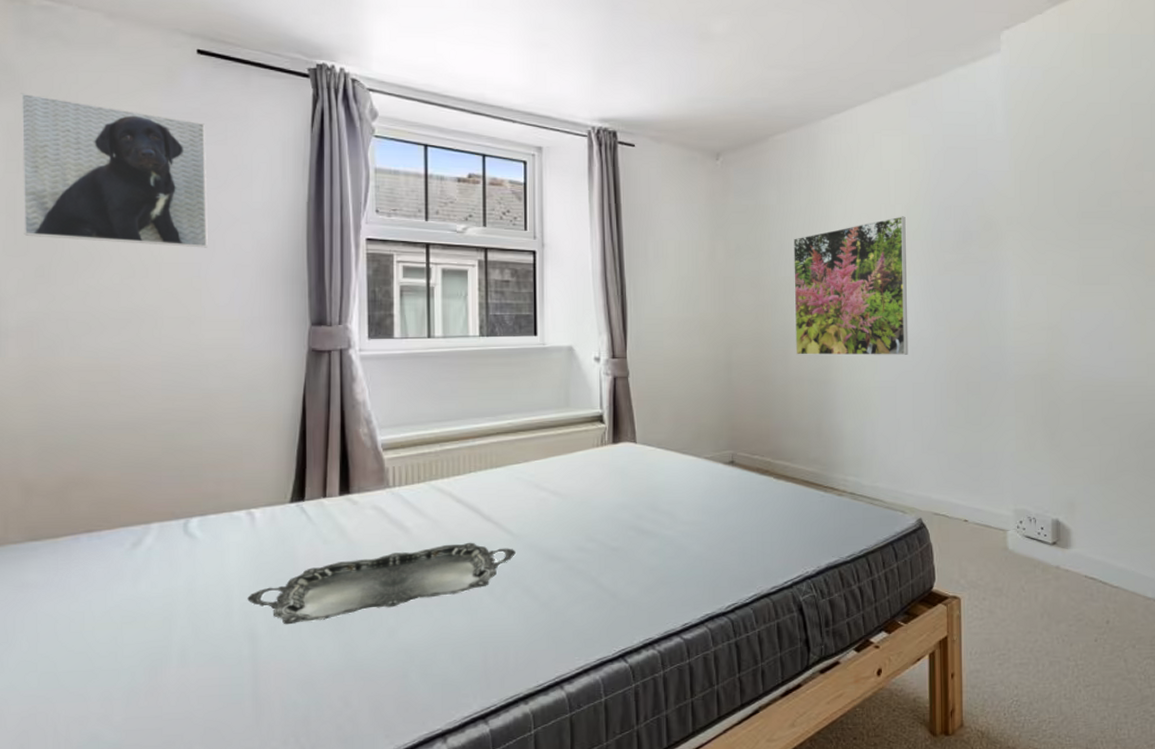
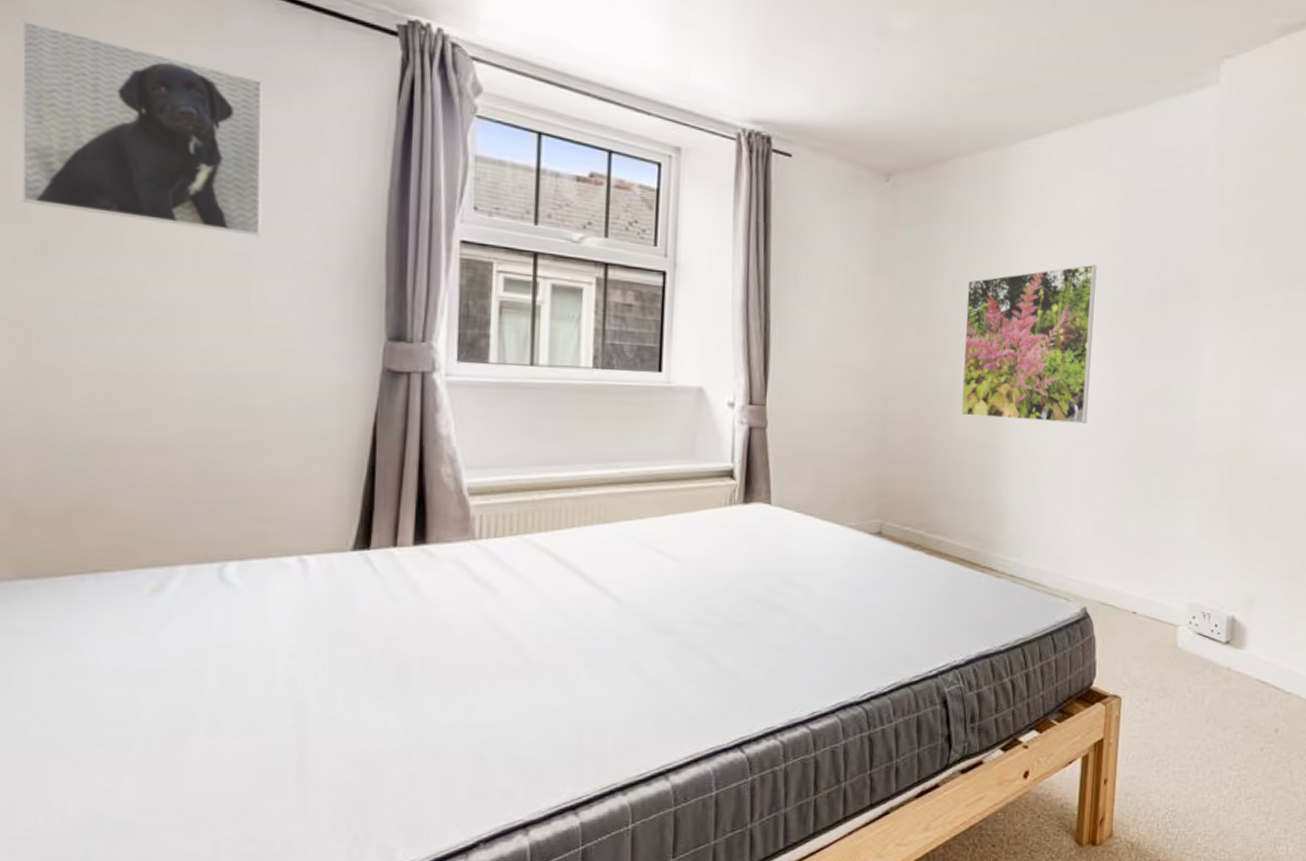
serving tray: present [247,542,515,625] -> none [295,608,622,693]

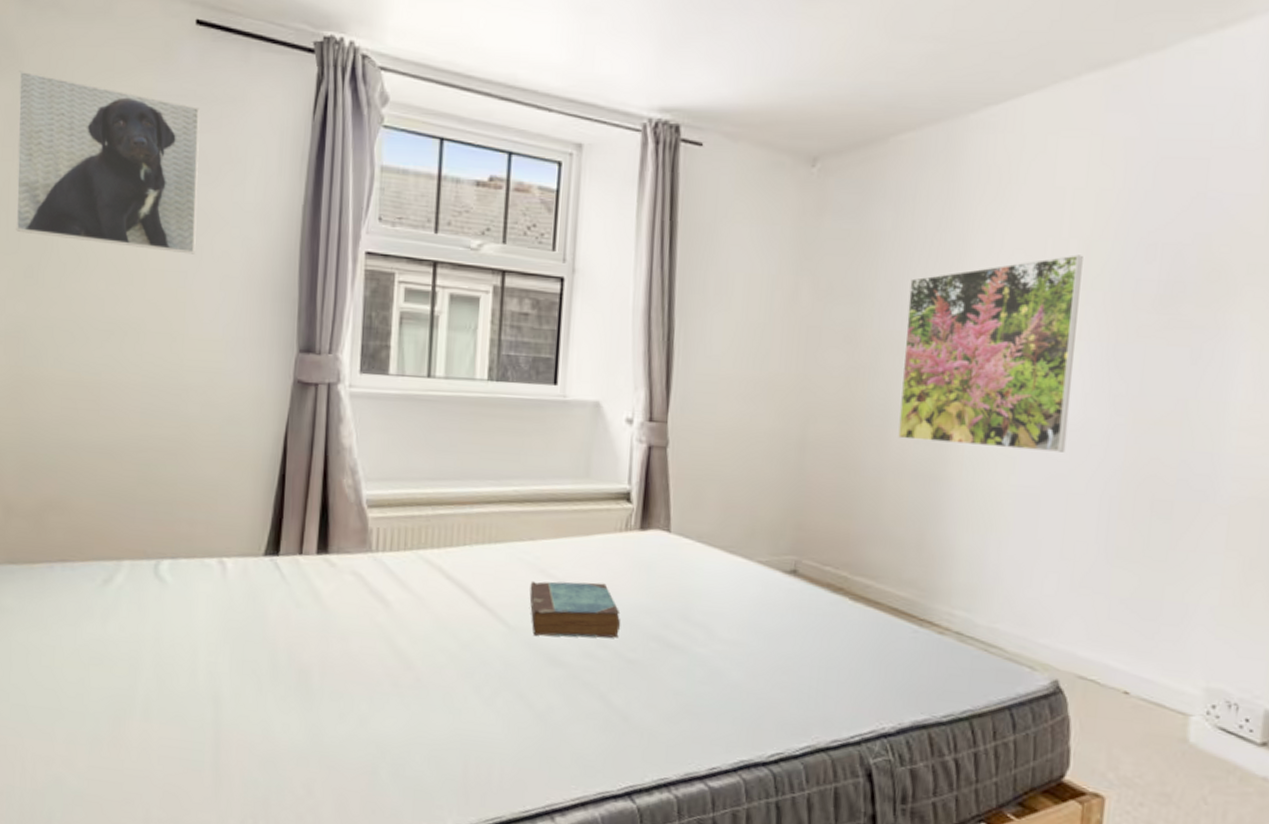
book: none [639,554,727,608] -> present [529,580,621,638]

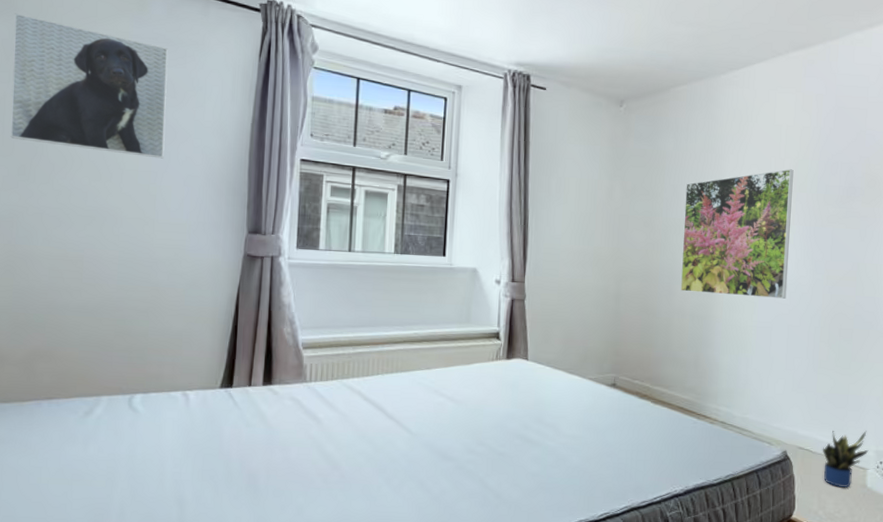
book: present [529,580,621,638] -> none [427,398,493,439]
potted plant: none [1116,654,1194,742] -> present [822,431,869,488]

